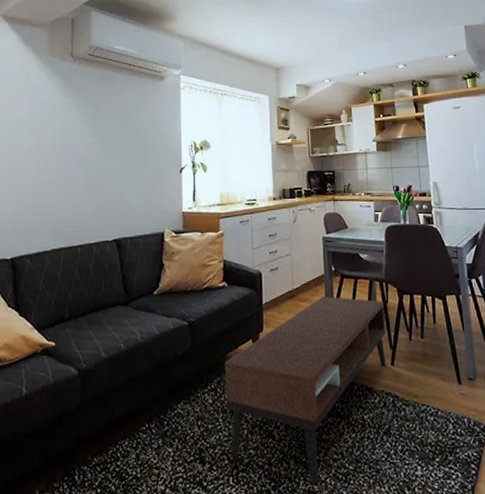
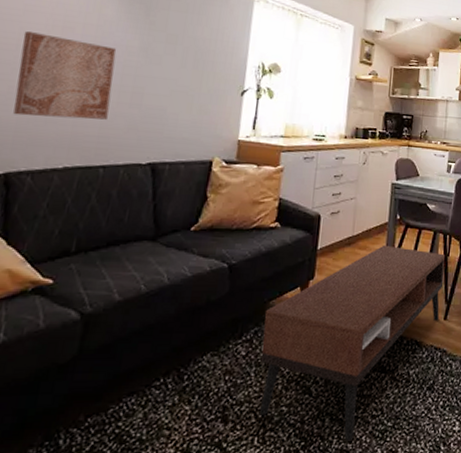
wall art: none [11,143,79,211] -> present [13,31,117,120]

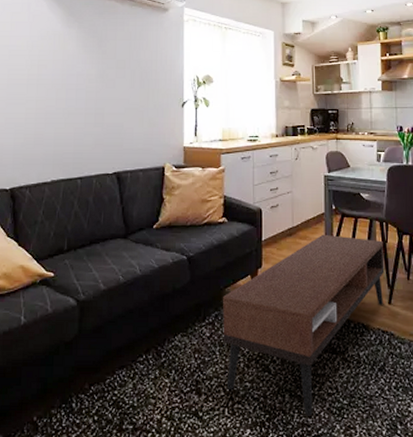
wall art: present [13,31,117,120] -> none [11,72,80,141]

